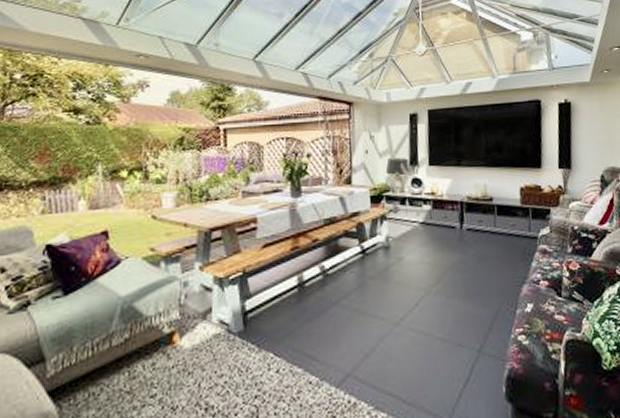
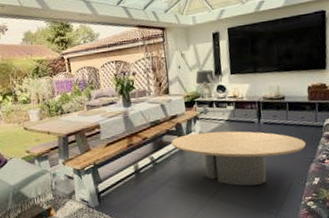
coffee table: none [349,236,518,311] -> present [171,131,307,186]

